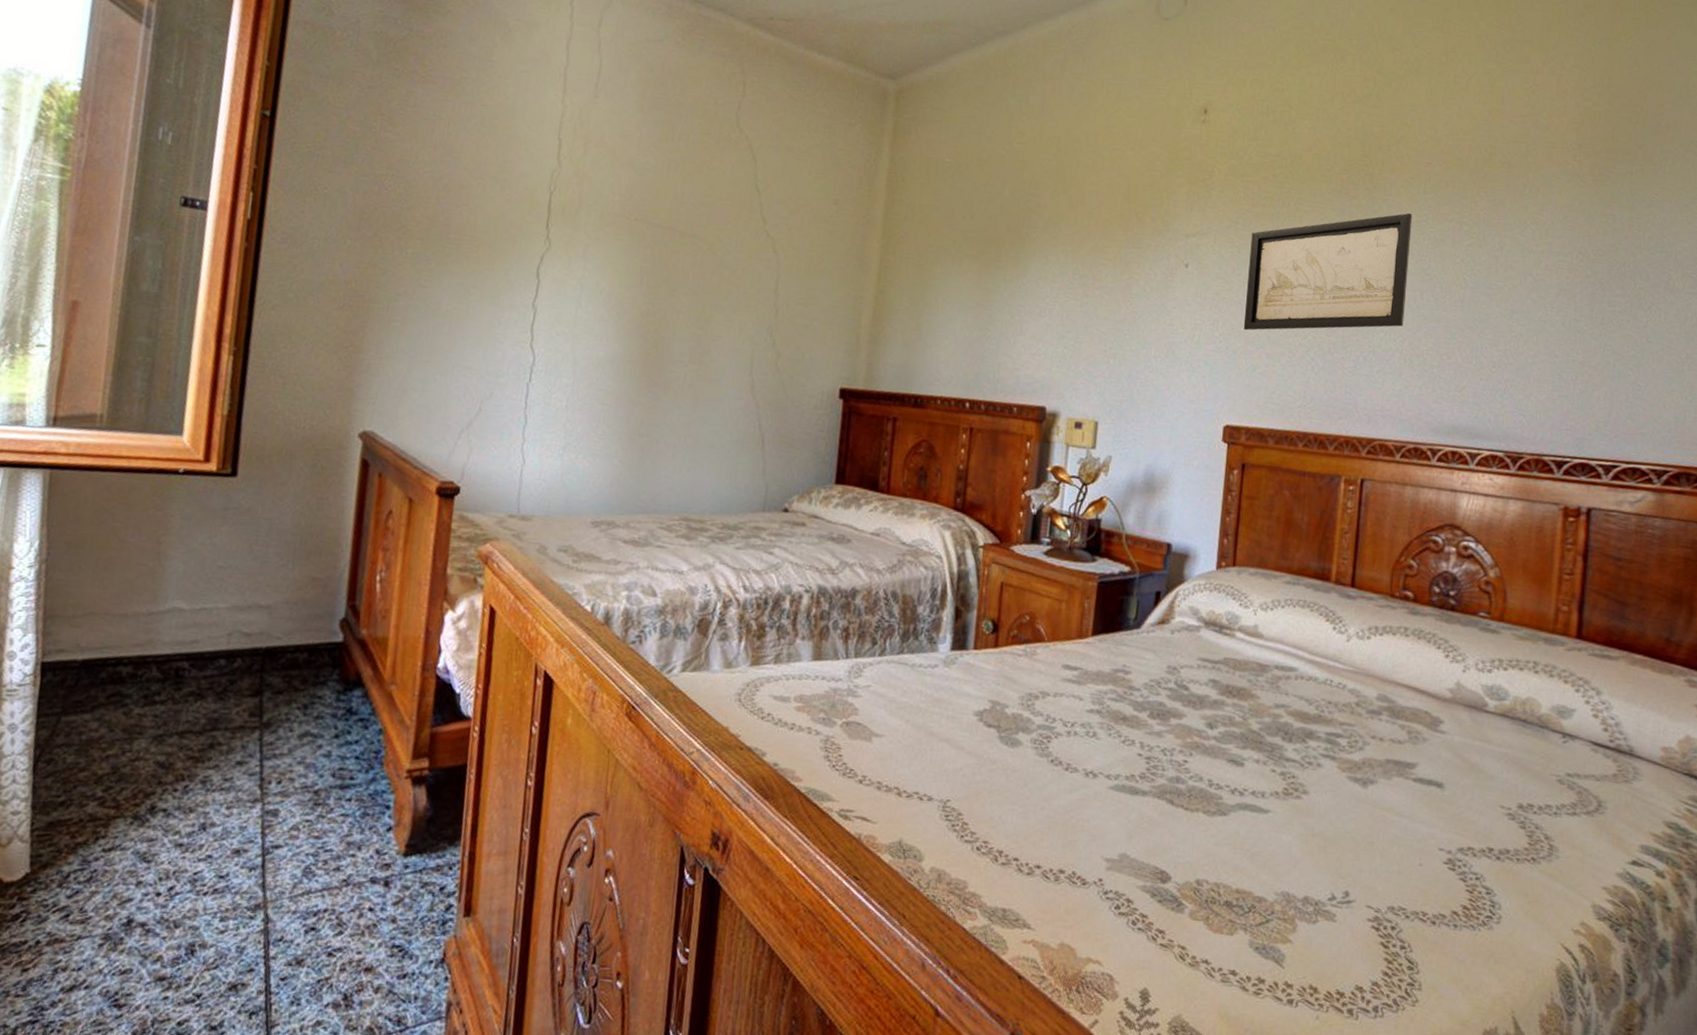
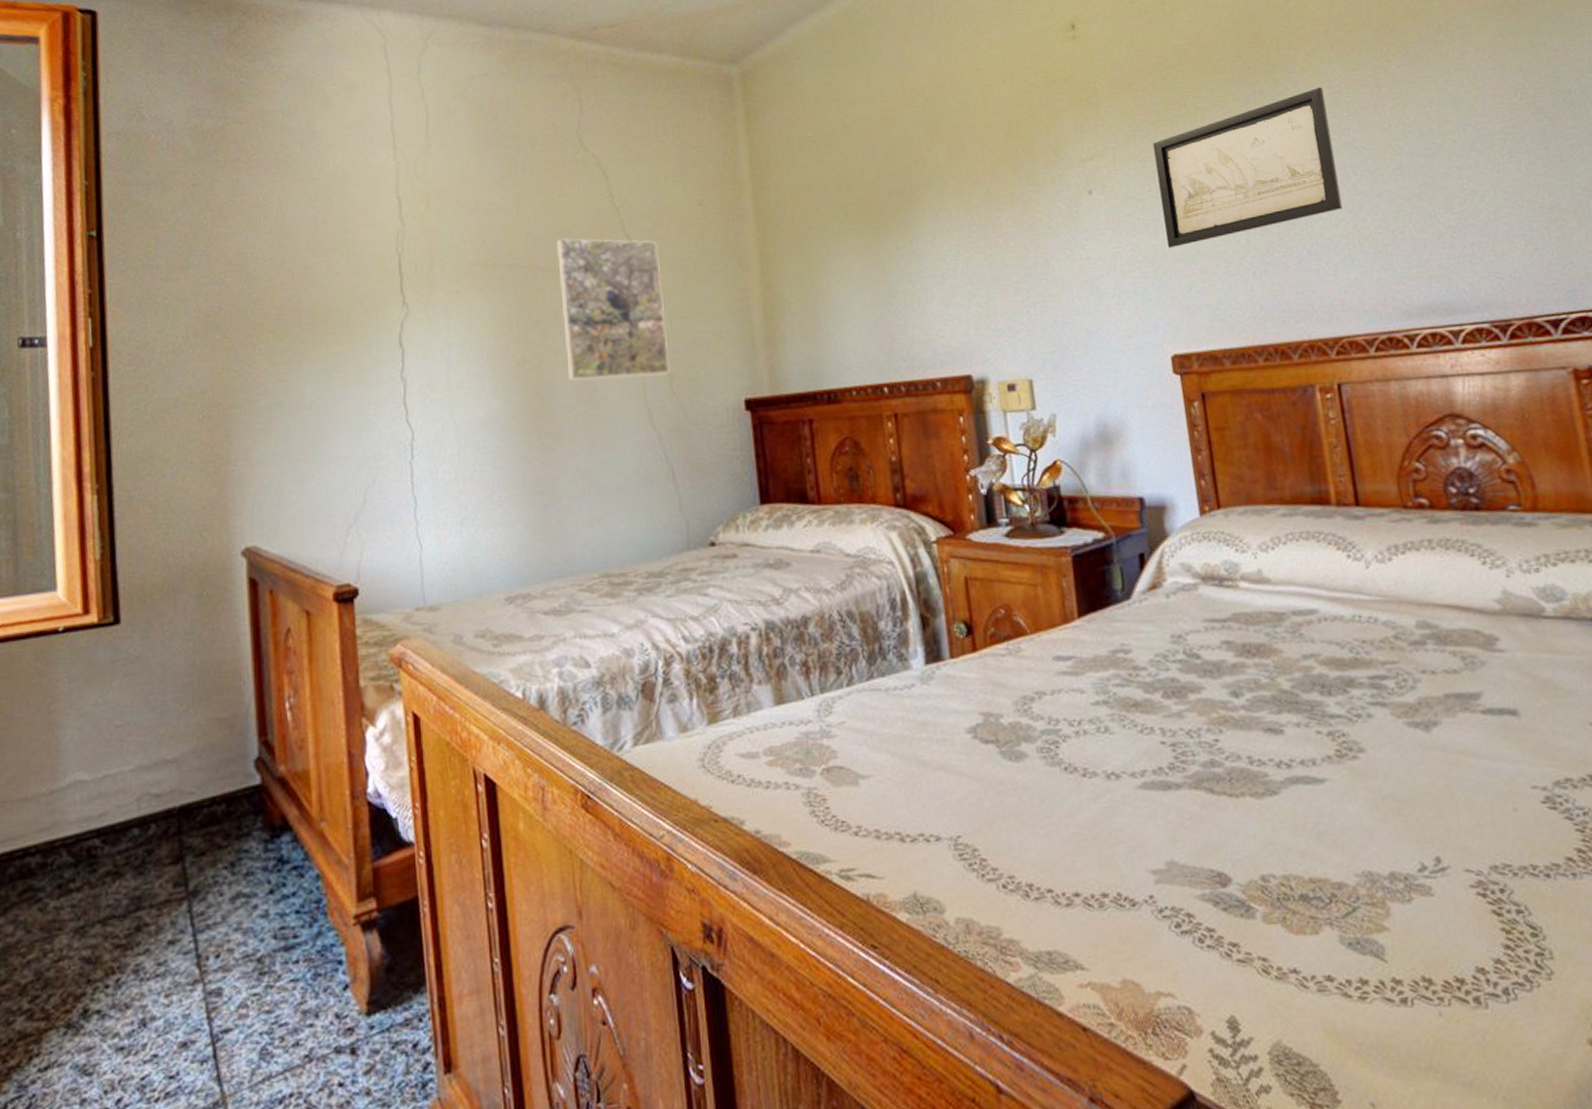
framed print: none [684,209,789,352] -> present [556,238,670,380]

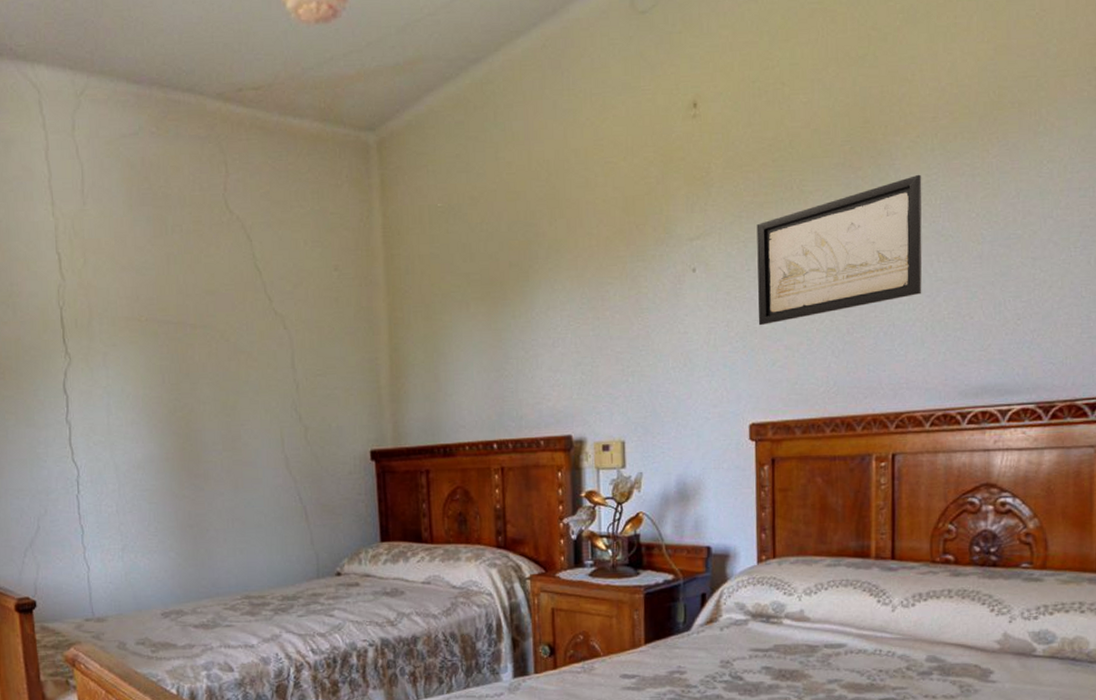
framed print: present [556,238,670,380] -> none [204,298,305,428]

